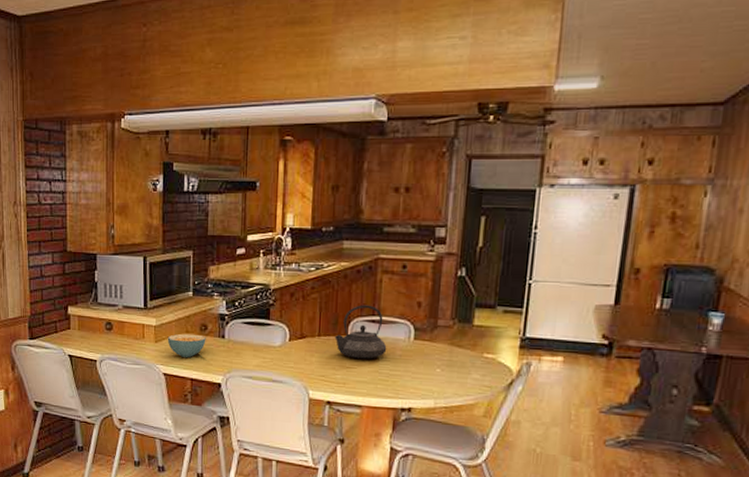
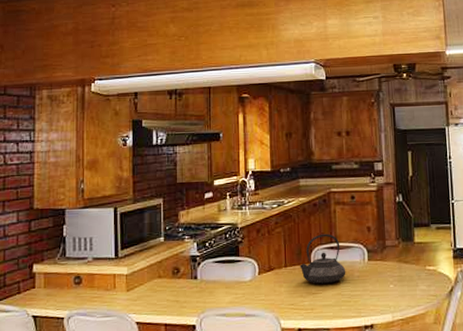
cereal bowl: present [167,333,206,357] -> none [139,278,179,303]

